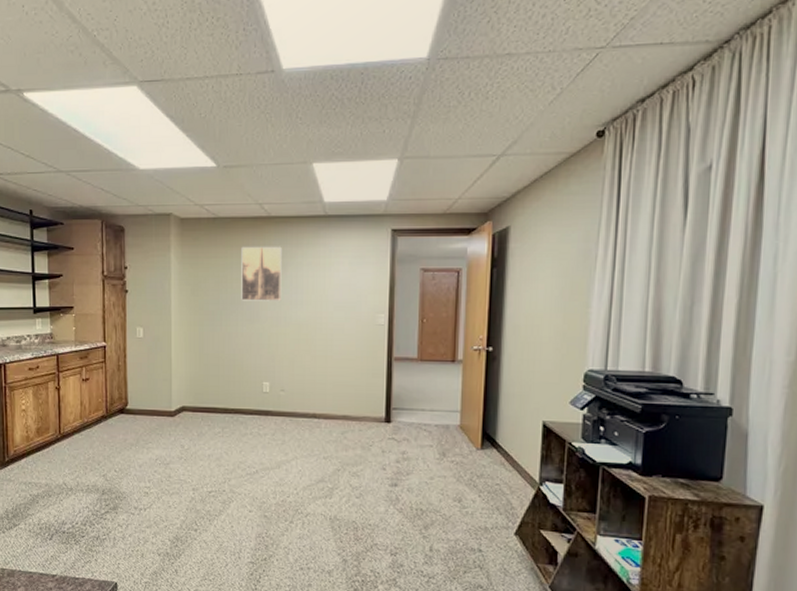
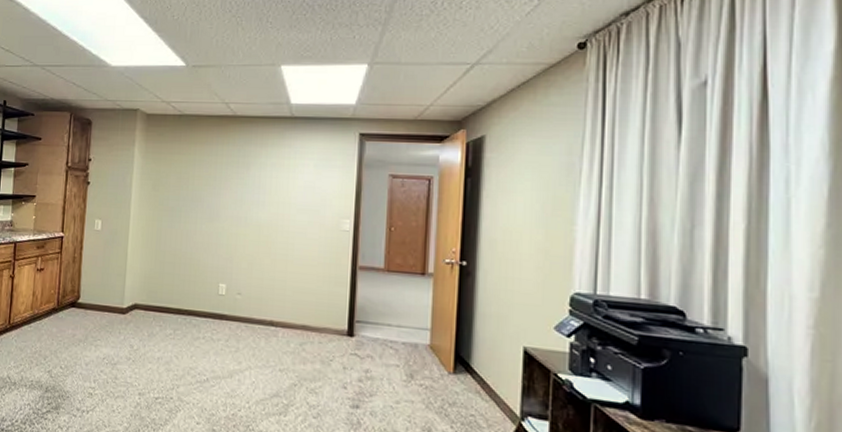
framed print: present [241,246,282,301] -> none [202,144,246,201]

